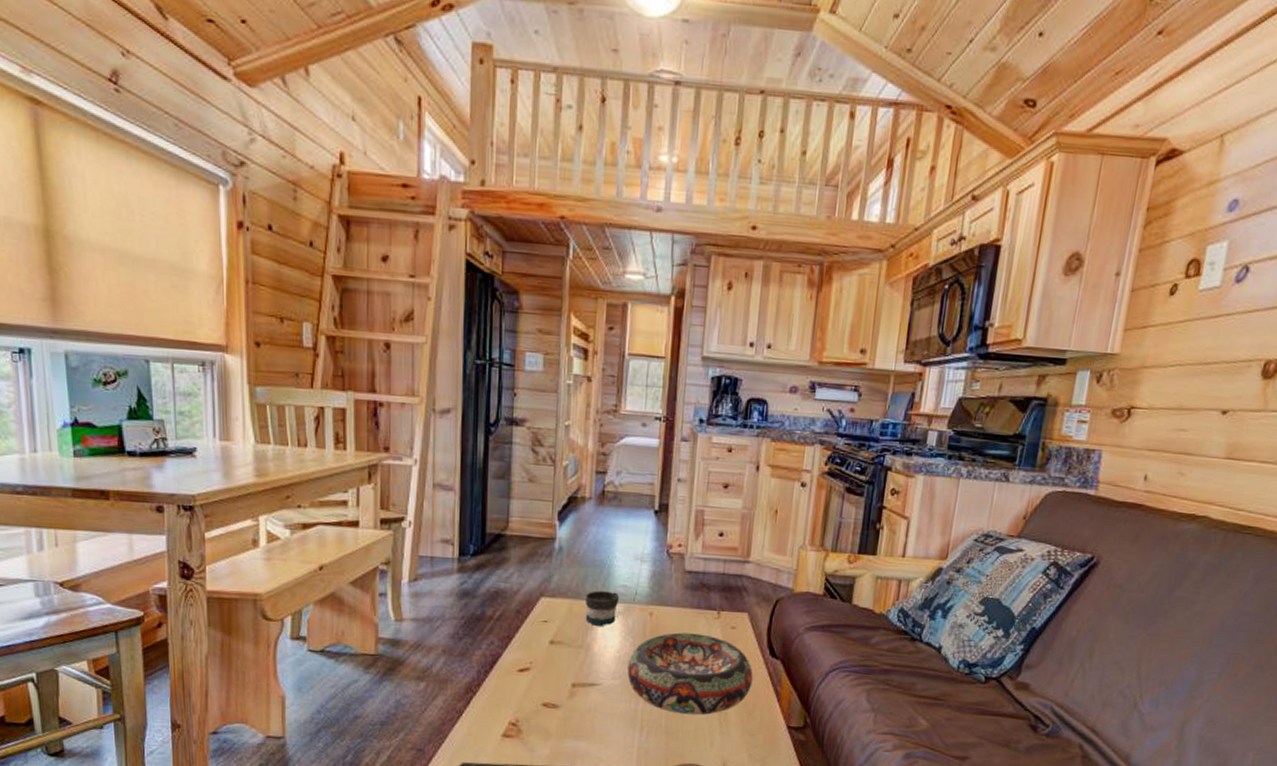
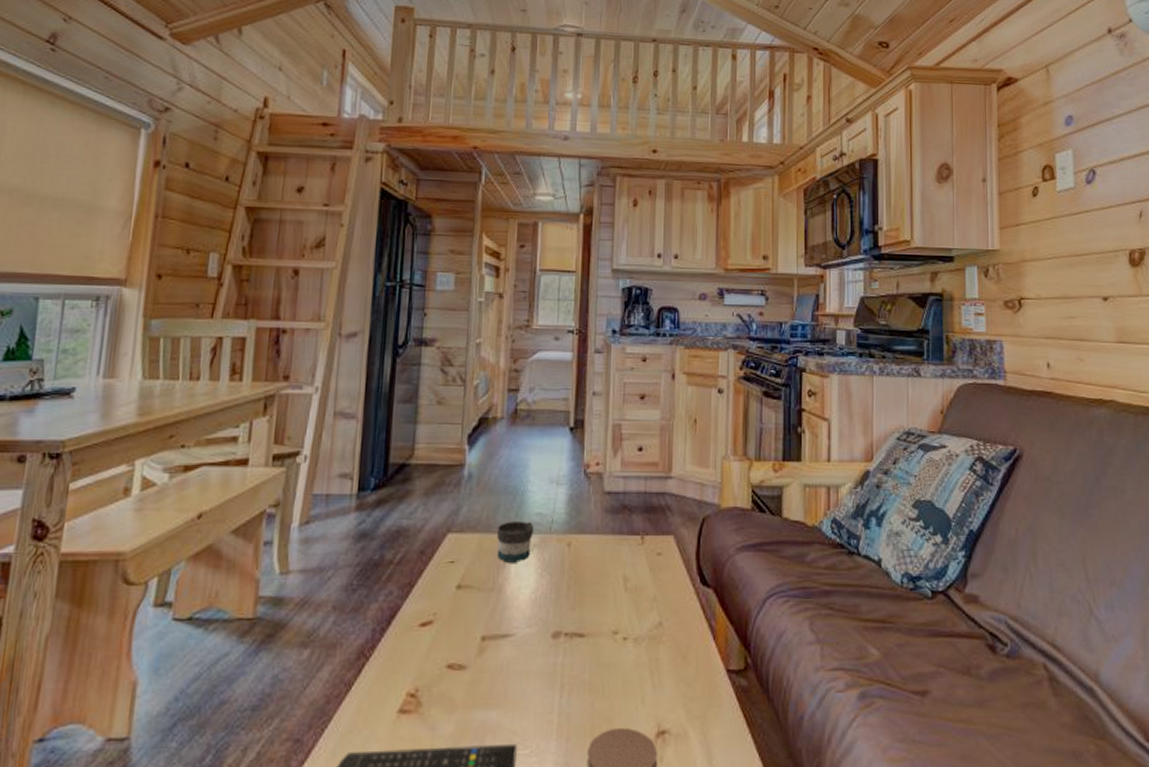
decorative bowl: present [627,632,753,715] -> none [544,564,684,665]

